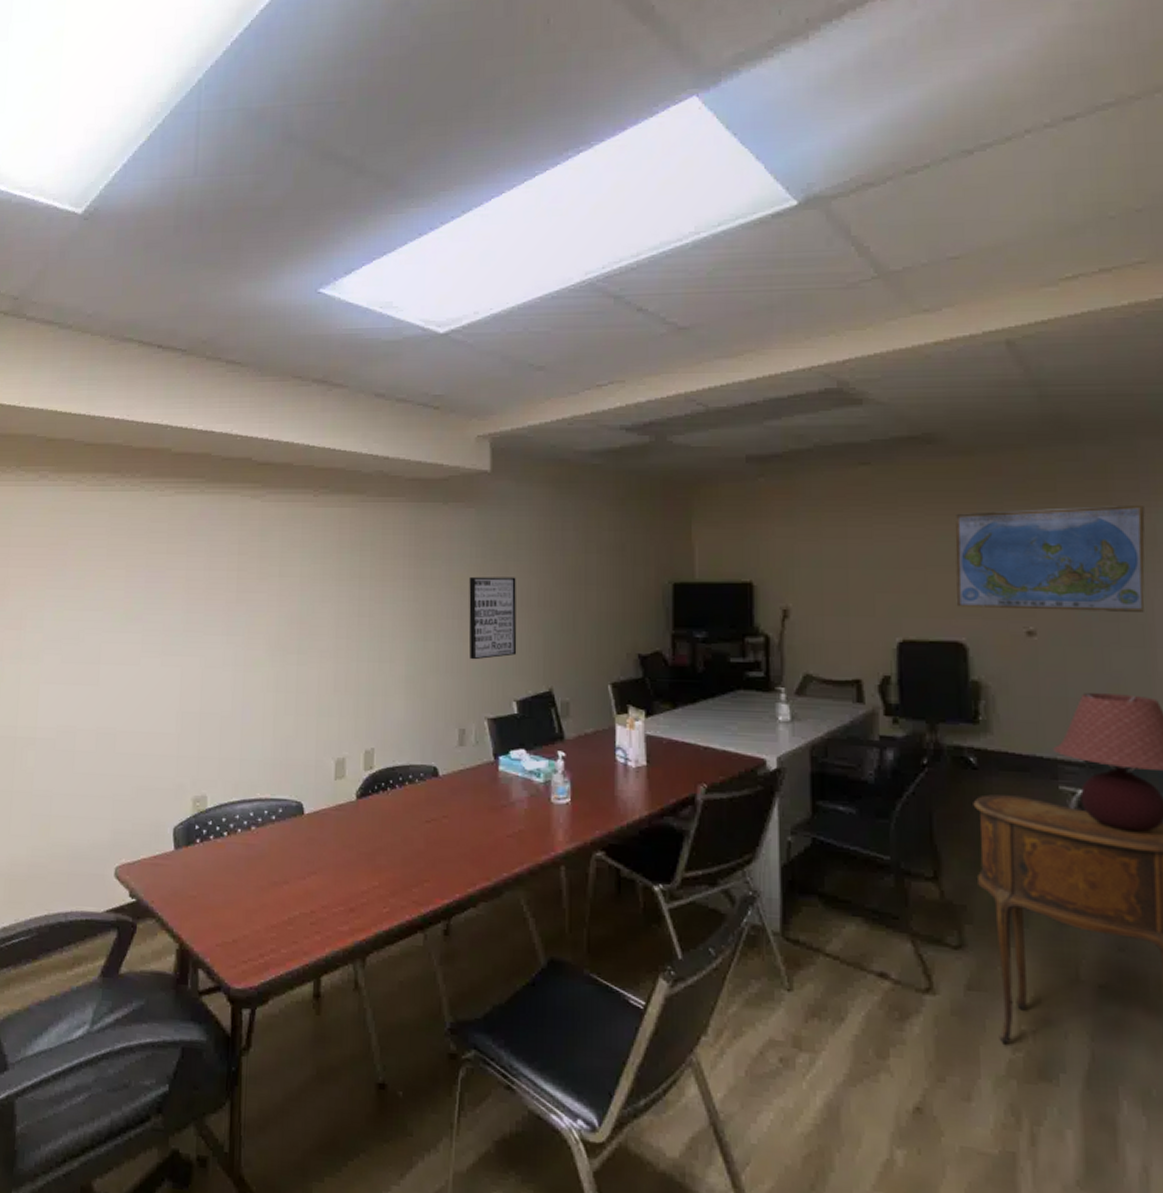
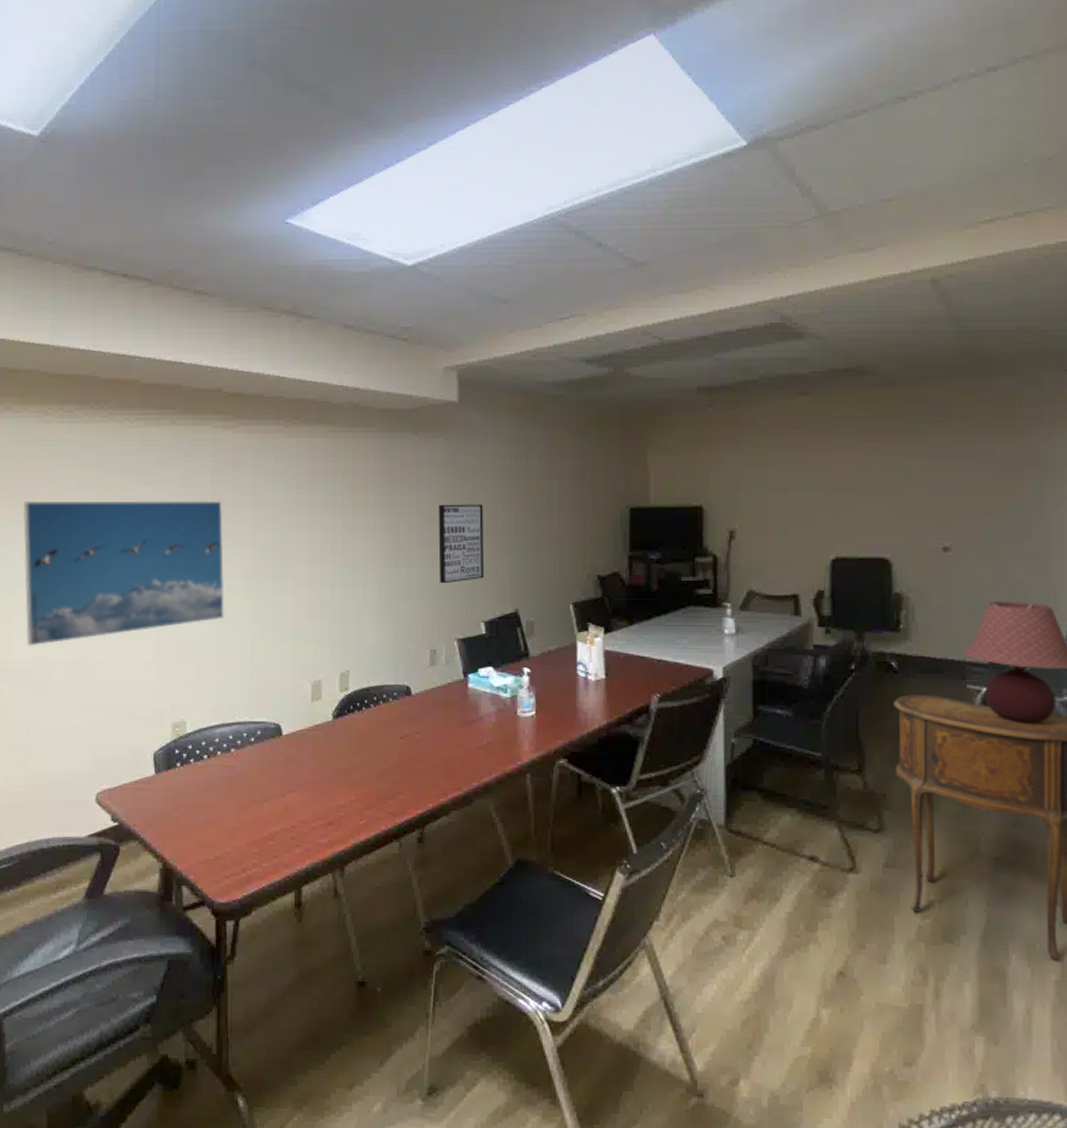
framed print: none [53,567,250,714] -> present [23,500,225,646]
world map: present [955,504,1145,612] -> none [882,431,1046,528]

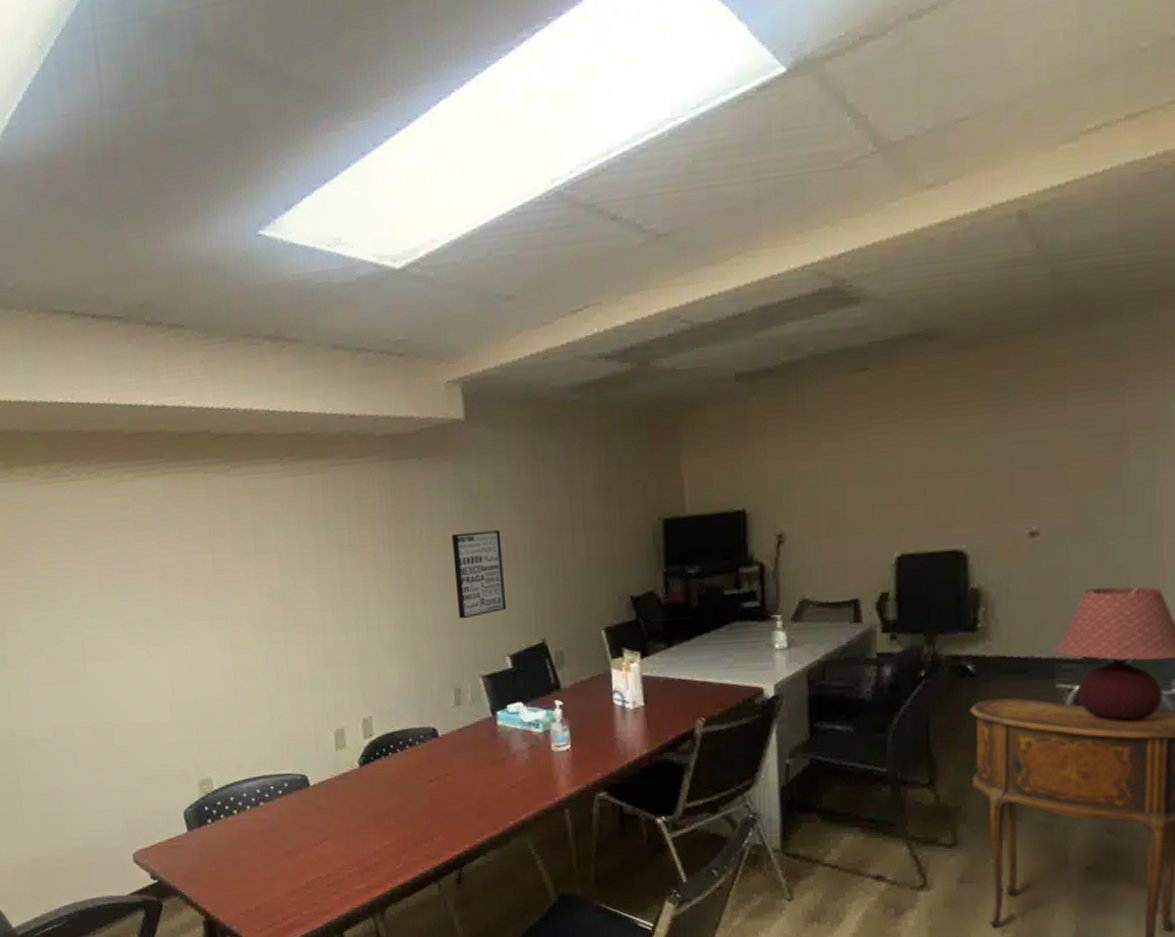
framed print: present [23,500,225,646] -> none [24,551,238,715]

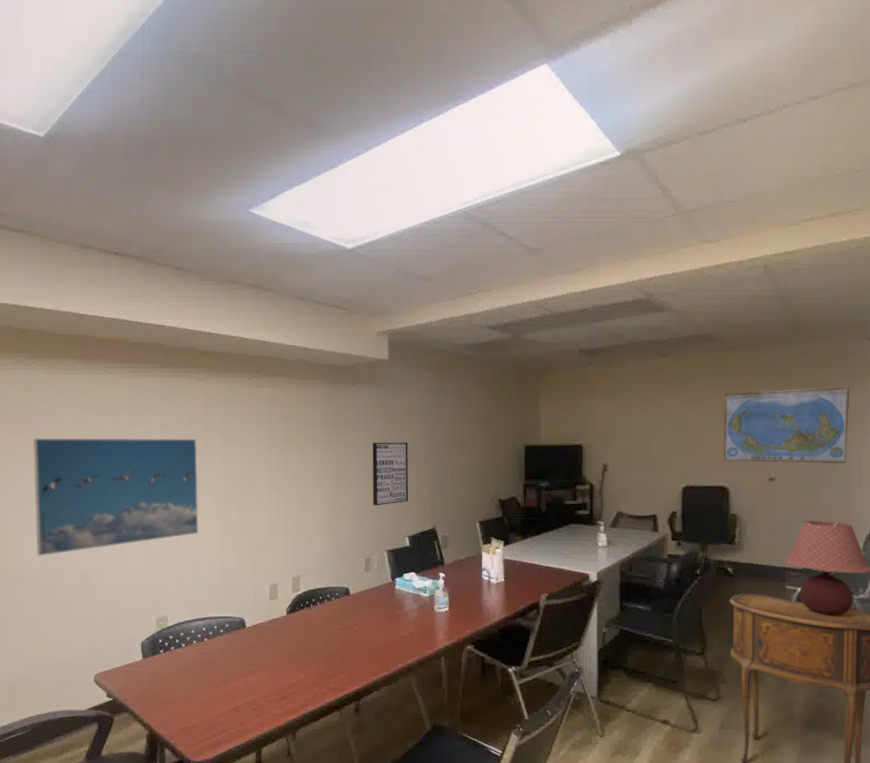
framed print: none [24,551,238,715] -> present [33,437,199,556]
world map: none [957,384,1159,514] -> present [723,387,850,463]

